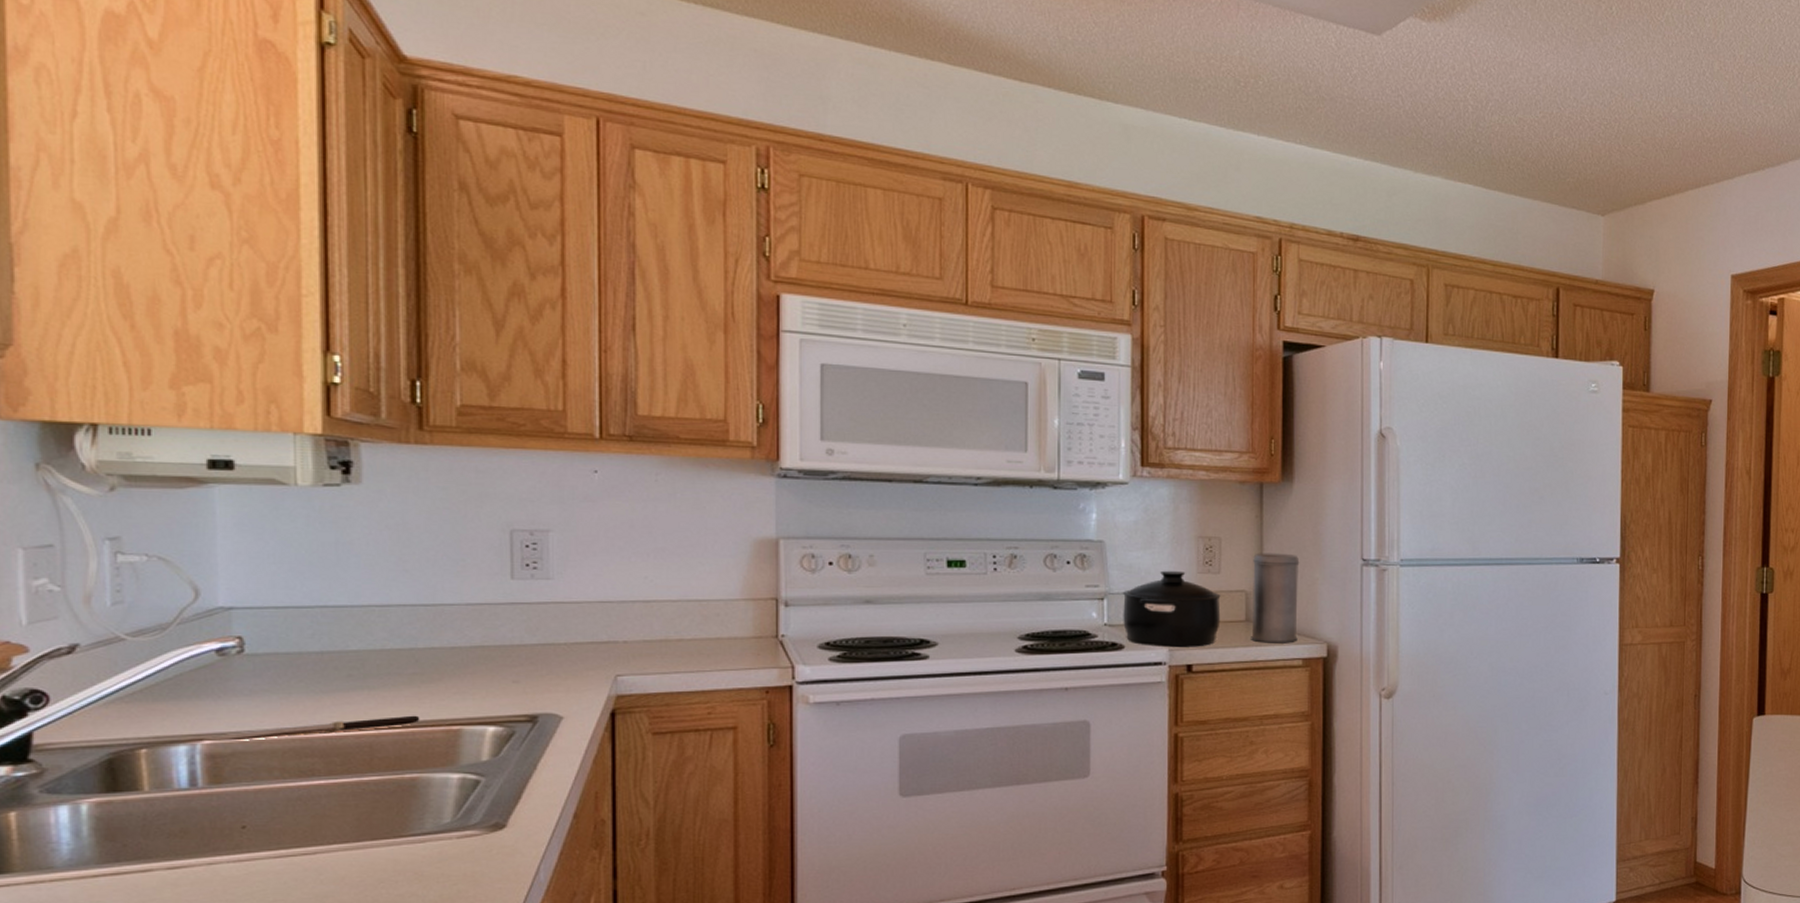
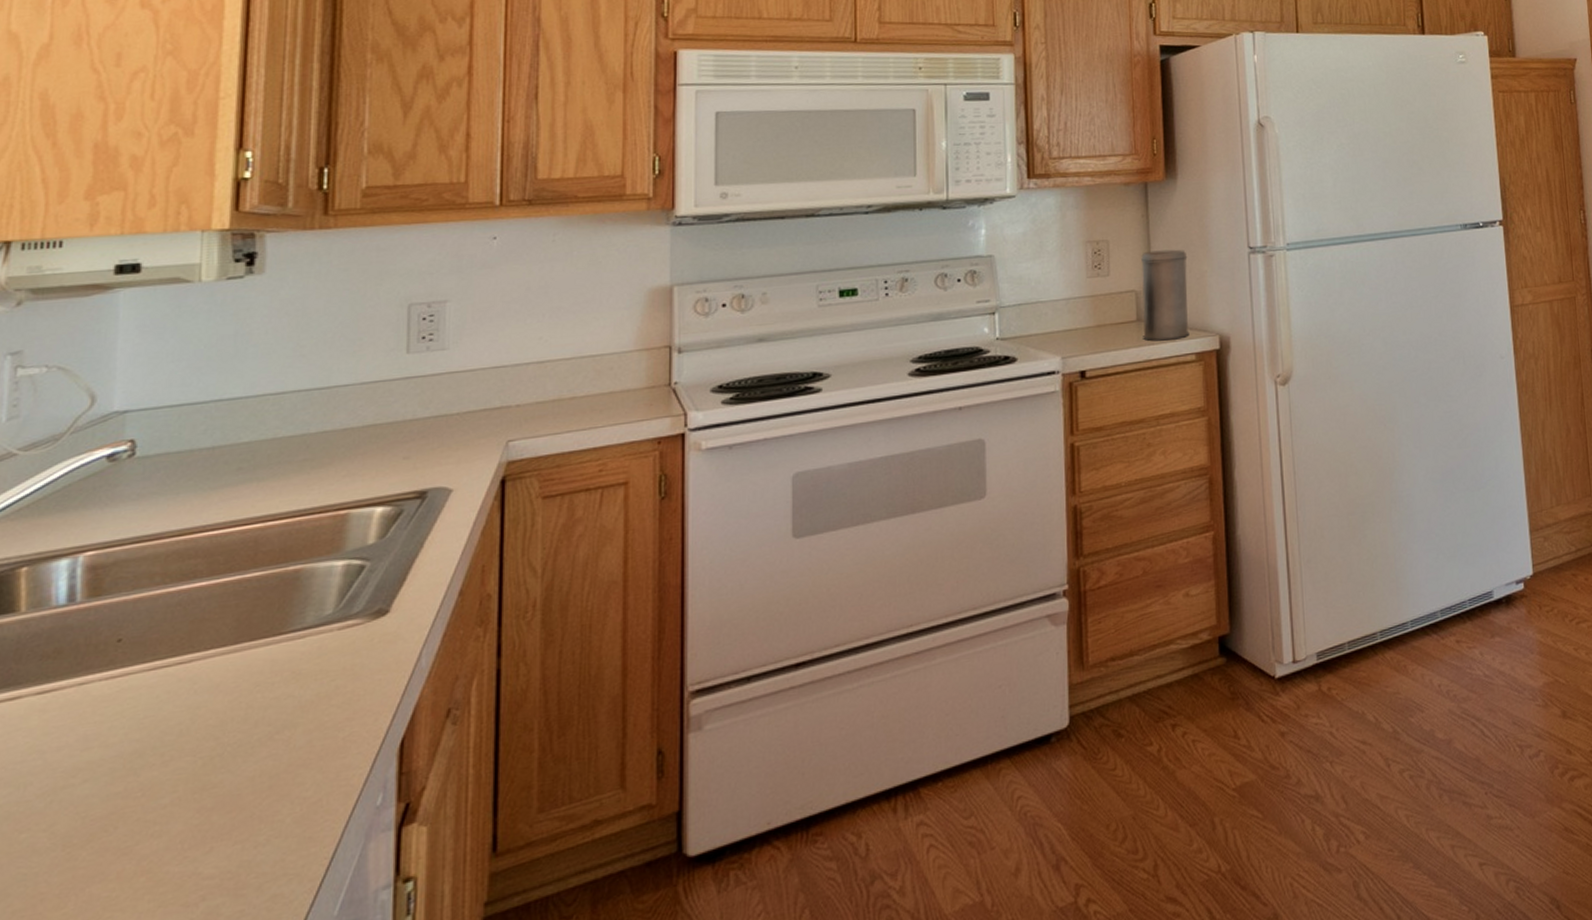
knife: present [203,715,420,741] -> none [86,503,308,552]
saucepan: present [1123,570,1221,647] -> none [1014,277,1112,357]

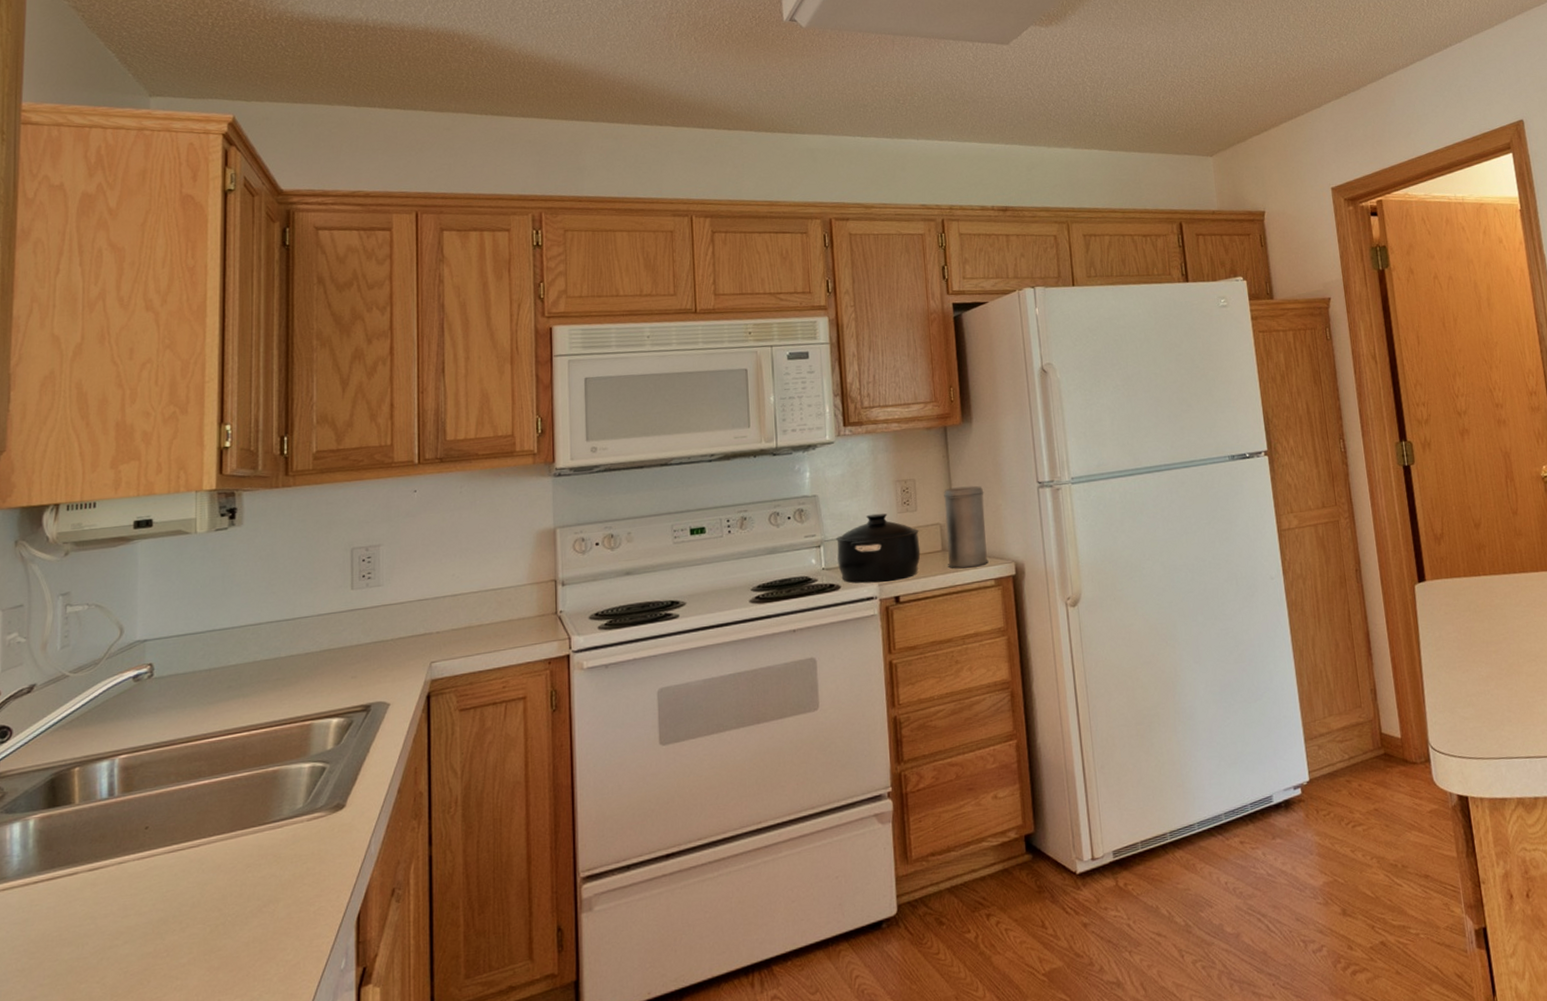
saucepan: none [1014,277,1112,357] -> present [836,513,921,584]

